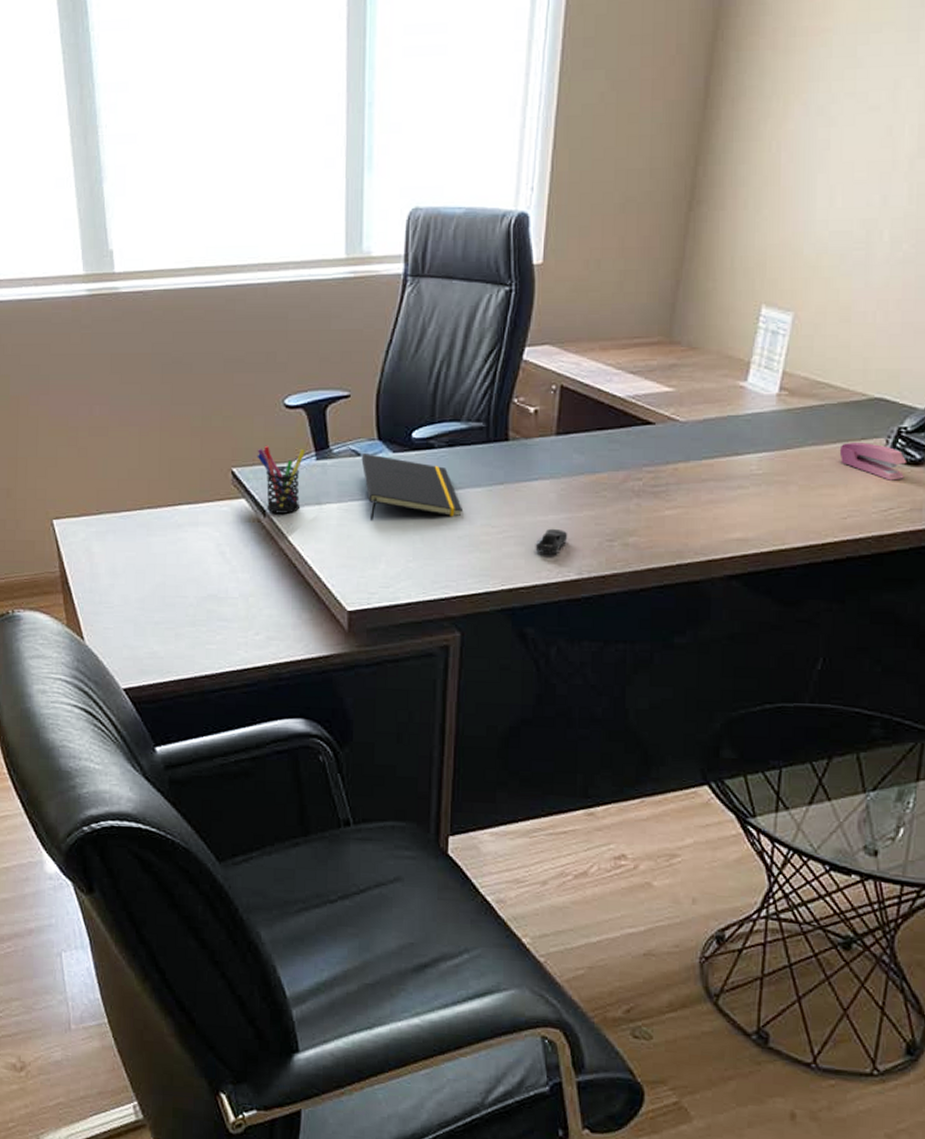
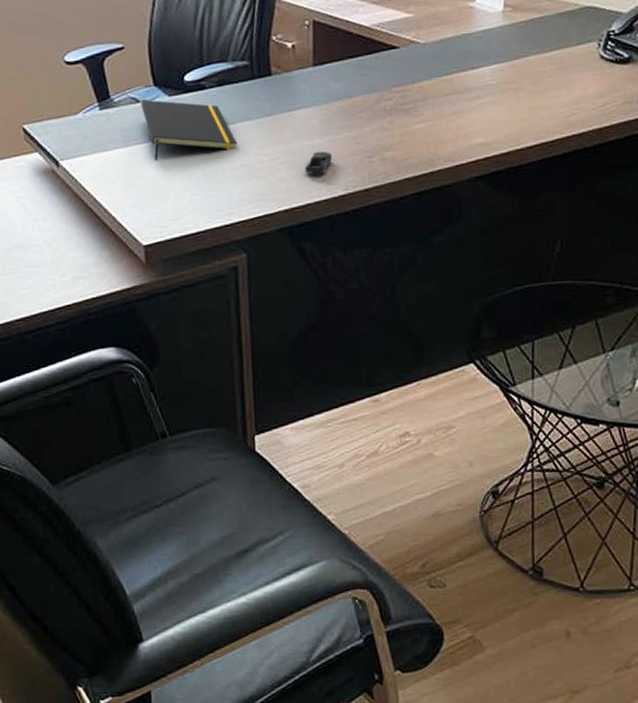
pen holder: present [257,445,306,514] -> none [44,100,89,163]
stapler: present [839,443,906,481] -> none [559,47,616,79]

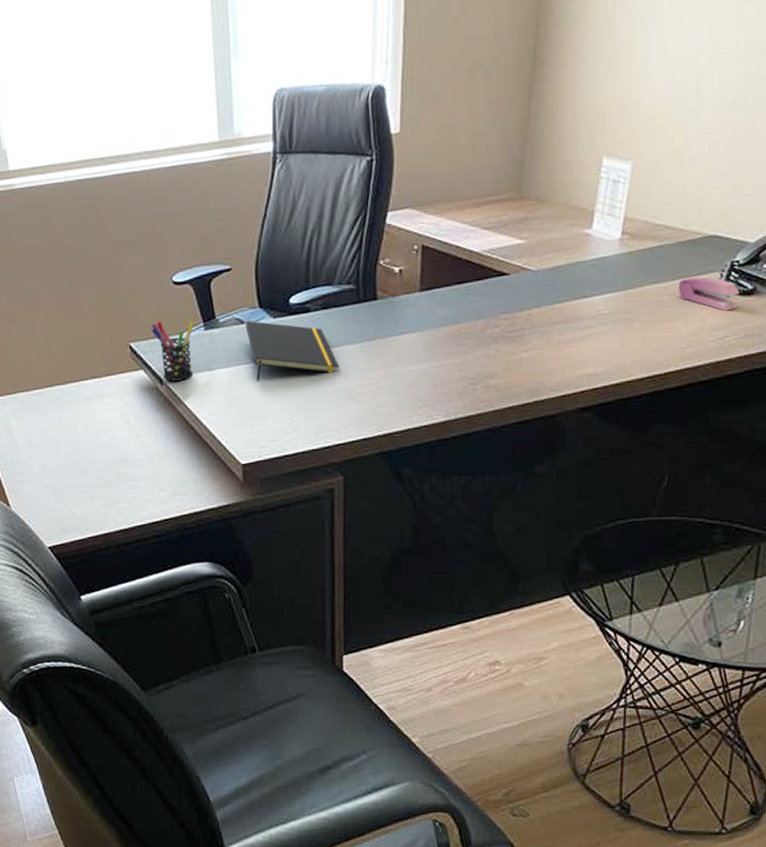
pen holder: none [44,100,89,163] -> present [151,320,195,381]
computer mouse: present [304,151,333,175] -> none [406,376,435,400]
stapler: none [559,47,616,79] -> present [678,277,739,311]

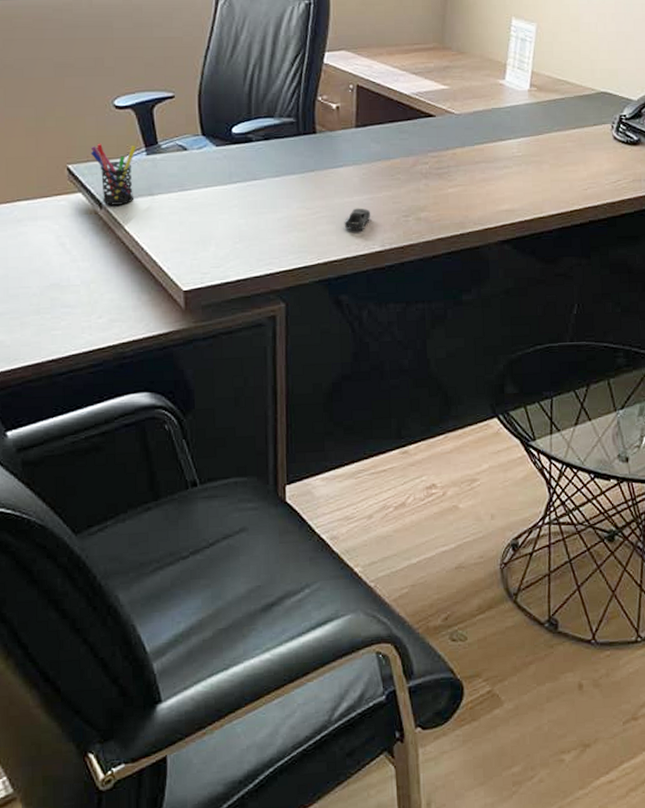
notepad: present [245,321,340,381] -> none [188,148,281,208]
computer mouse: none [406,376,435,400] -> present [344,208,371,231]
stapler: present [678,277,739,311] -> none [578,128,627,158]

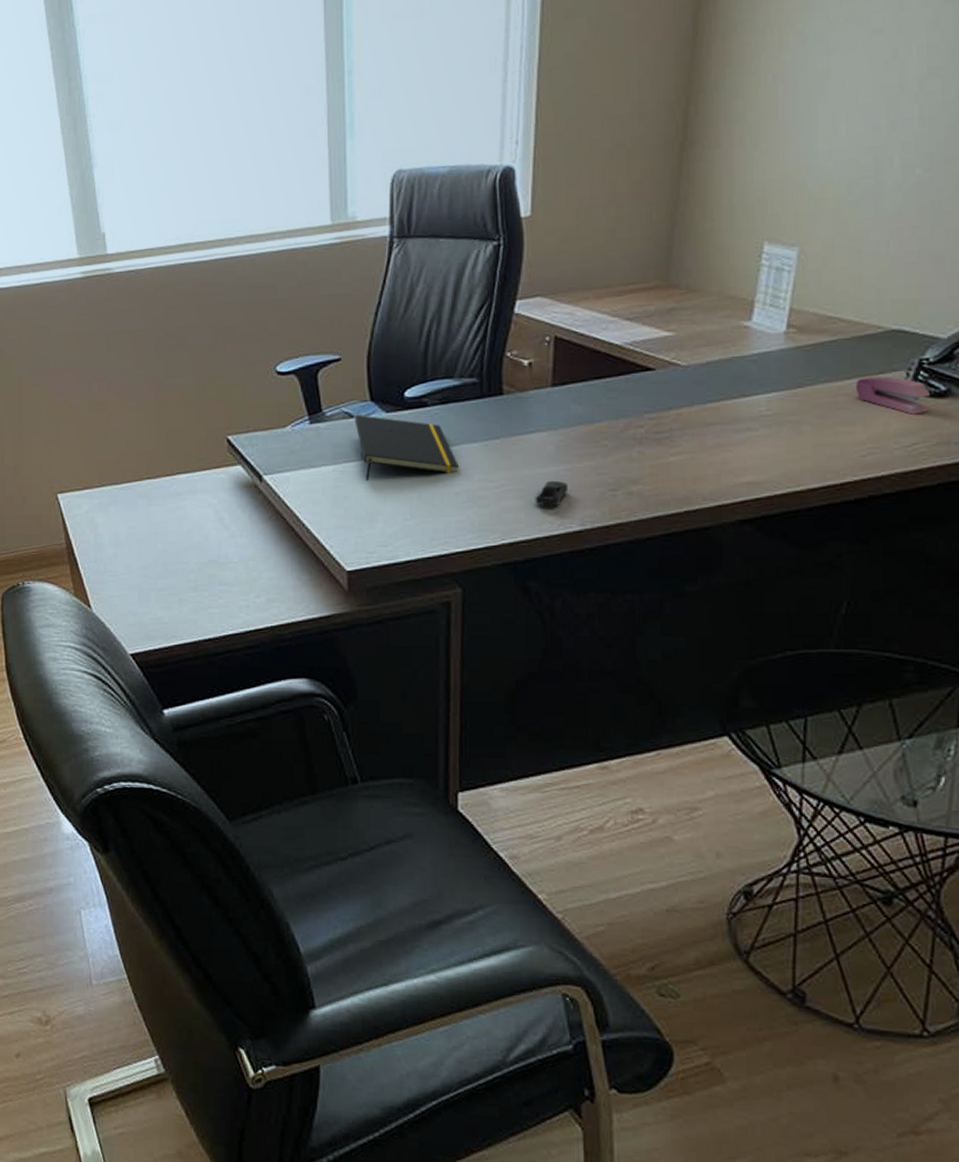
pen holder: present [90,143,137,205] -> none [251,412,299,478]
notepad: none [188,148,281,208] -> present [354,415,460,480]
stapler: none [578,128,627,158] -> present [855,376,930,415]

